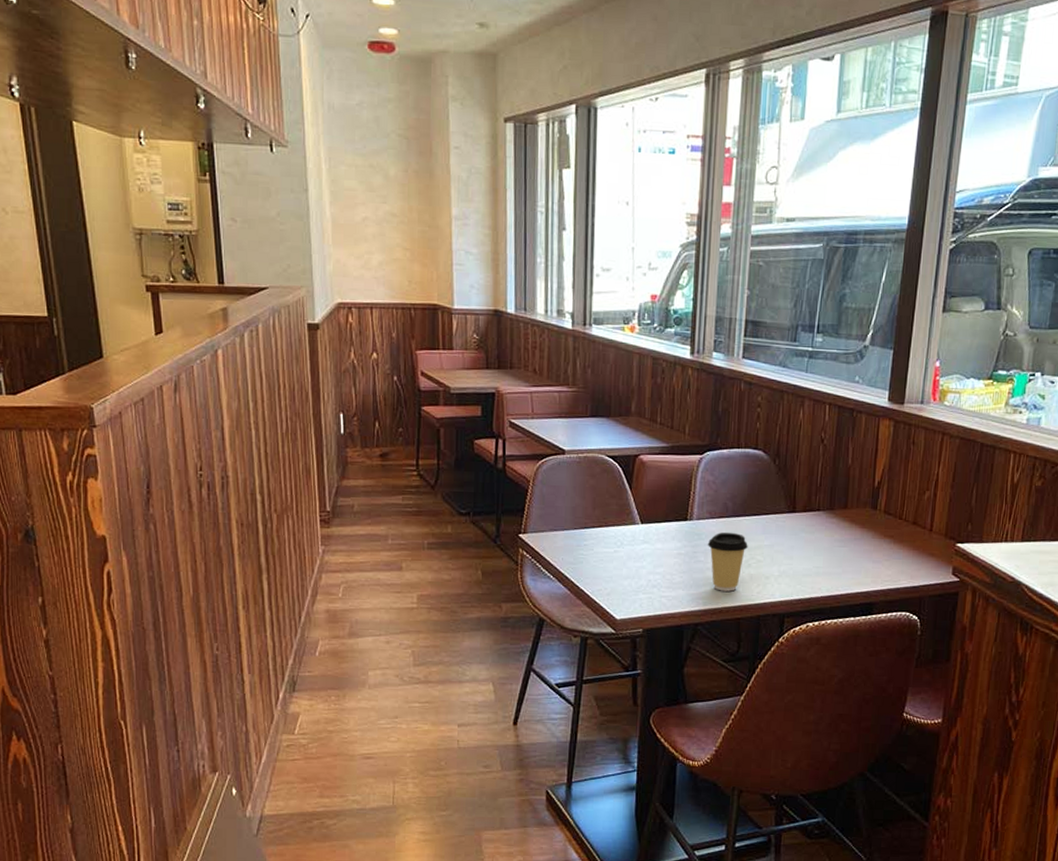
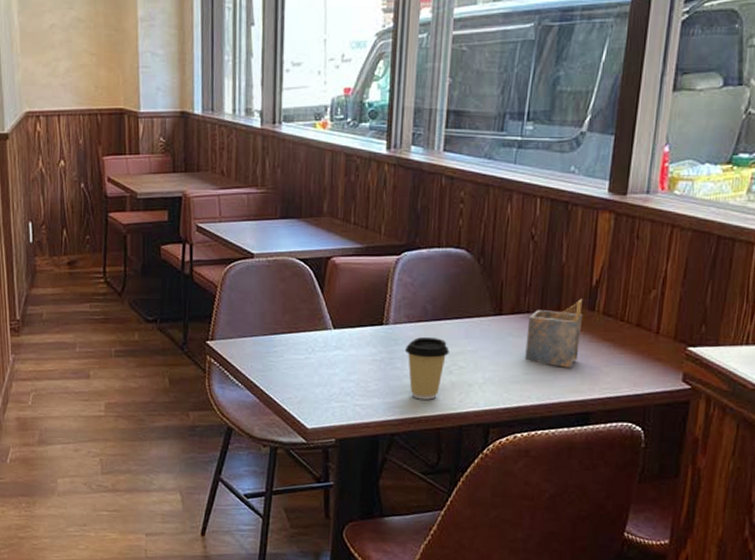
napkin holder: none [816,498,867,562] -> present [525,299,583,368]

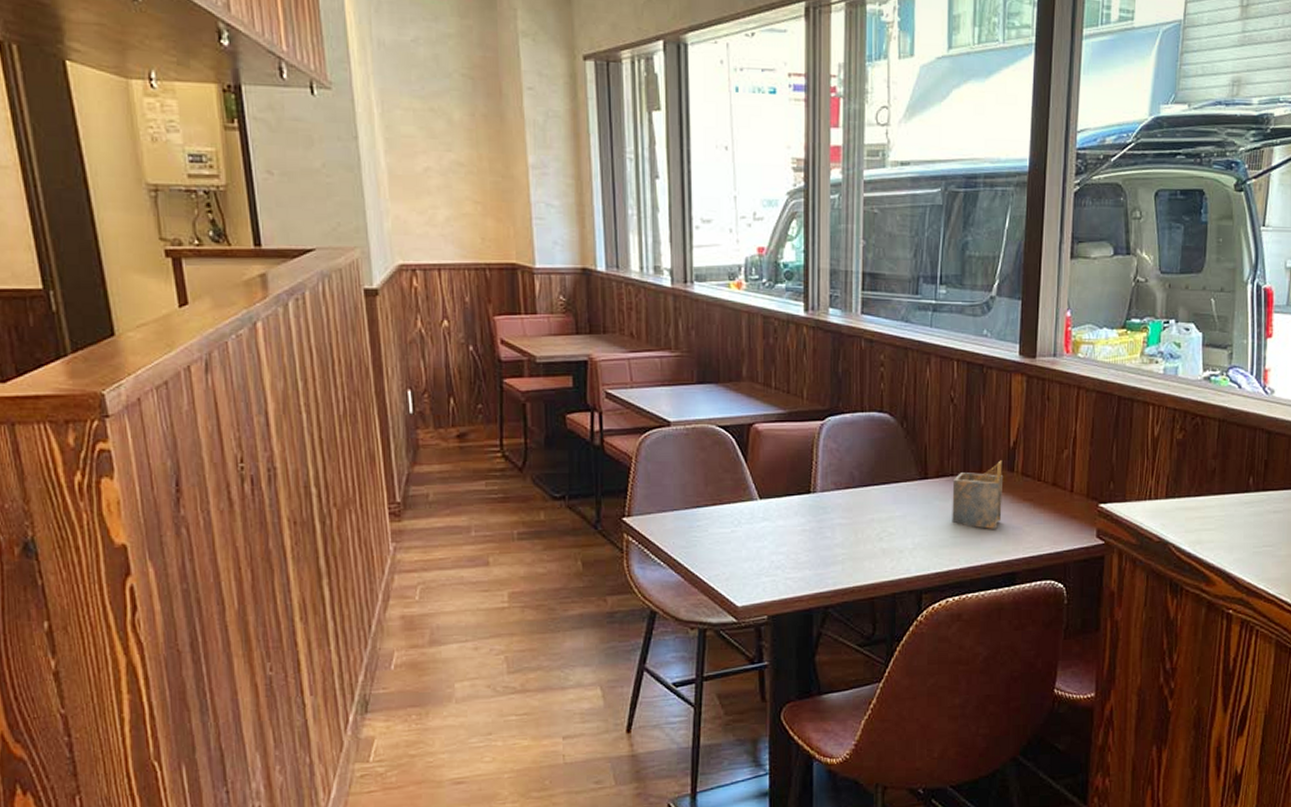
coffee cup: present [404,336,449,400] -> none [833,503,878,569]

